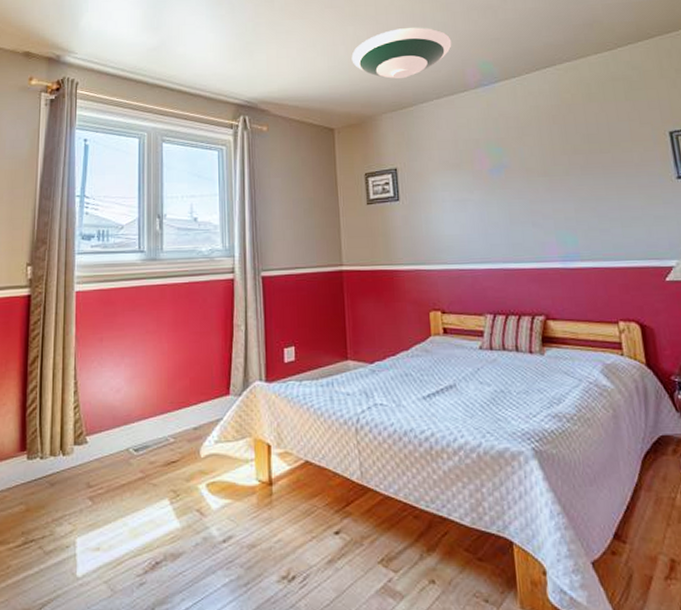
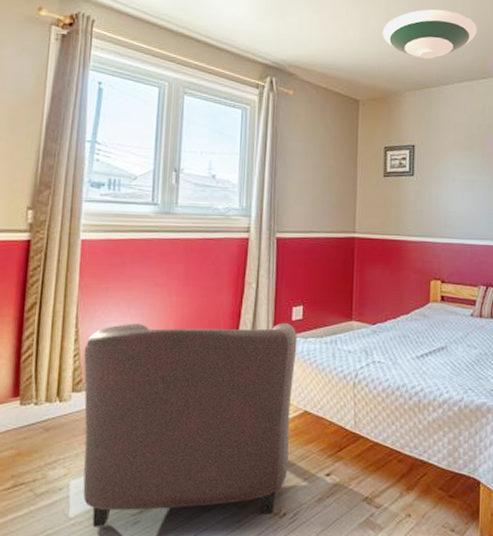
chair: none [83,366,294,588] -> present [83,323,297,527]

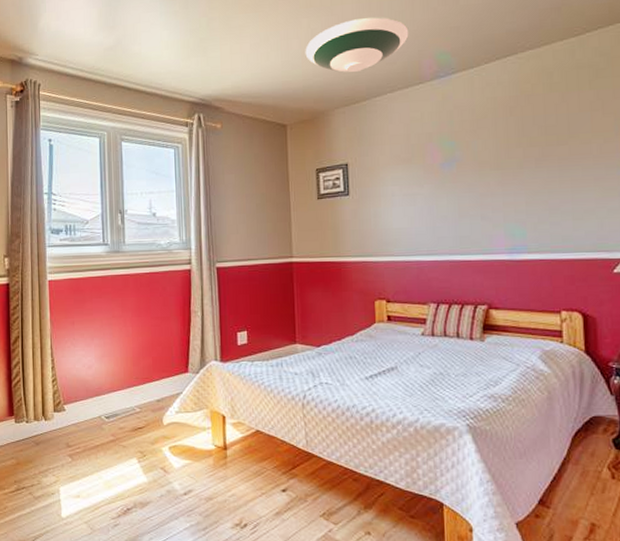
chair: present [83,323,297,527] -> none [60,348,246,527]

